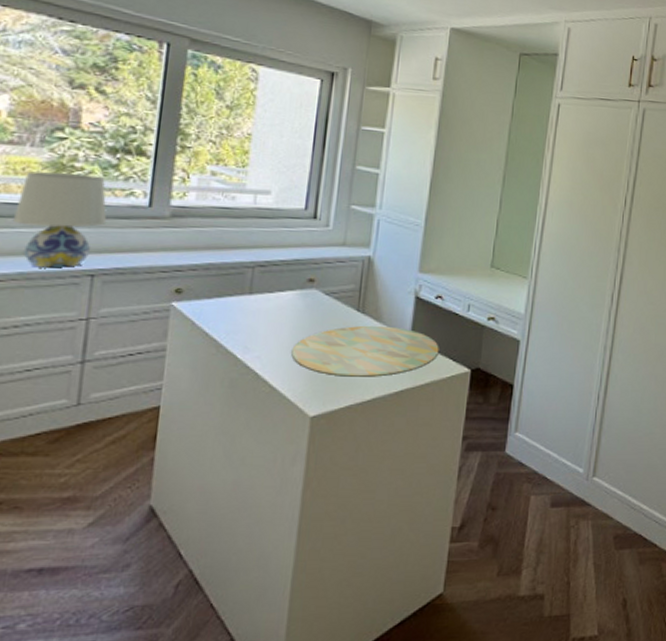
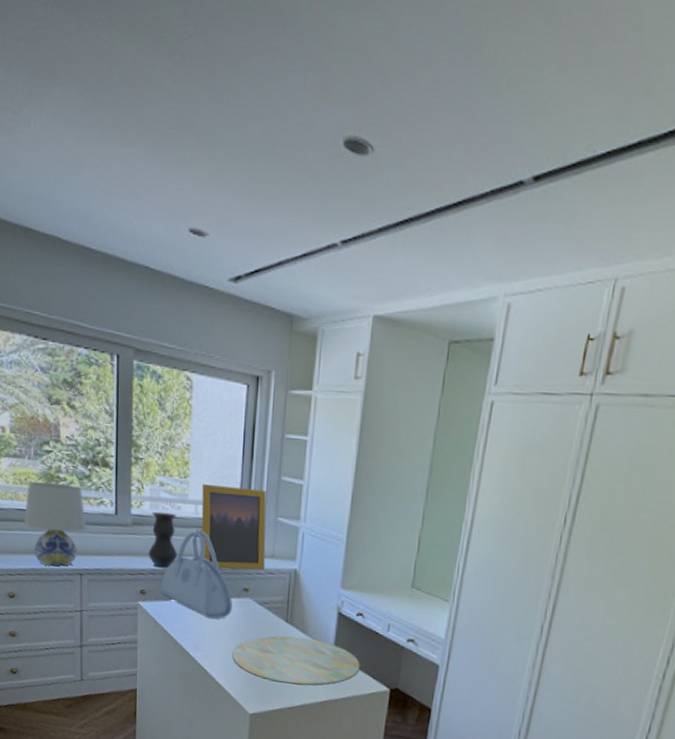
vase: none [189,202,230,263] -> present [148,511,178,568]
handbag: none [203,221,295,315] -> present [160,530,233,619]
picture frame: none [260,172,339,261] -> present [201,483,267,571]

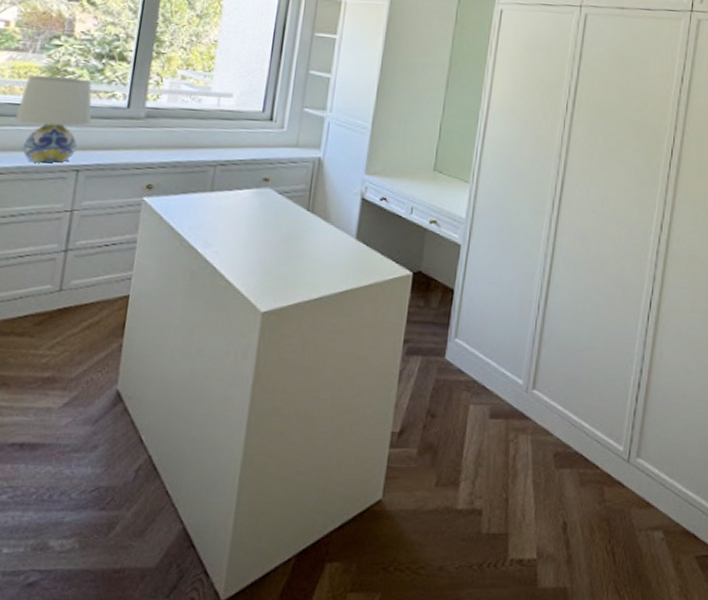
vase: present [148,511,178,568] -> none [160,104,197,161]
handbag: present [160,530,233,619] -> none [170,122,251,212]
picture frame: present [201,483,267,571] -> none [222,77,294,161]
decorative tray: present [232,636,360,685] -> none [246,224,383,276]

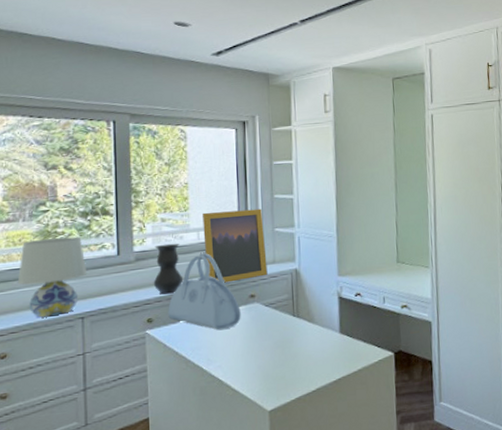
vase: none [160,104,197,161] -> present [153,243,184,295]
handbag: none [170,122,251,212] -> present [168,253,241,331]
picture frame: none [222,77,294,161] -> present [203,208,268,283]

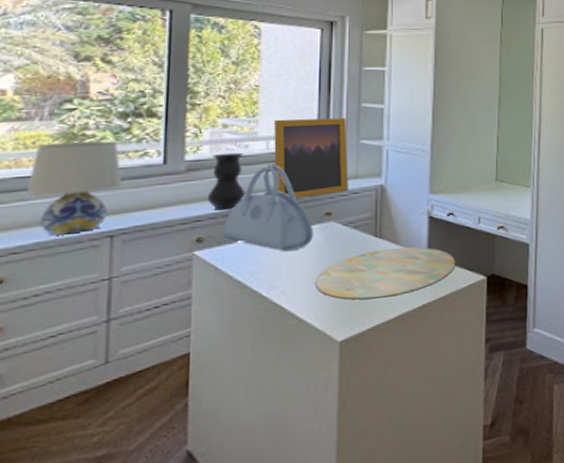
decorative tray: none [245,325,365,373] -> present [315,246,455,300]

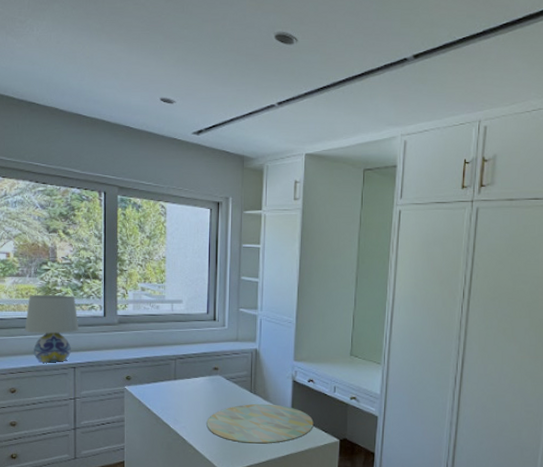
vase: present [207,152,246,211] -> none [132,311,158,357]
handbag: present [223,165,313,252] -> none [143,324,205,396]
picture frame: present [274,118,348,199] -> none [176,286,231,354]

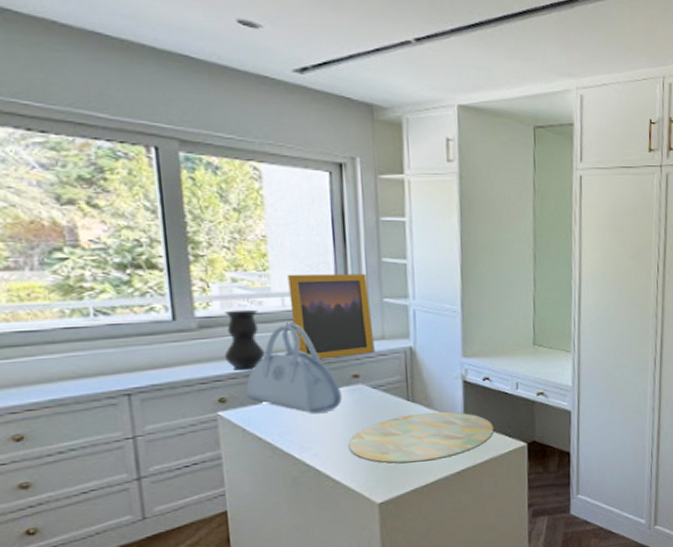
table lamp: present [24,295,79,363] -> none [29,294,132,393]
vase: none [132,311,158,357] -> present [224,309,265,370]
handbag: none [143,324,205,396] -> present [246,323,342,414]
picture frame: none [176,286,231,354] -> present [288,273,375,360]

